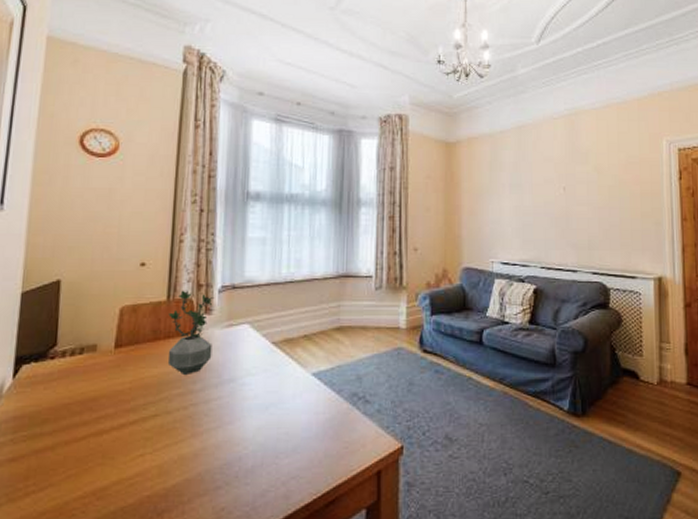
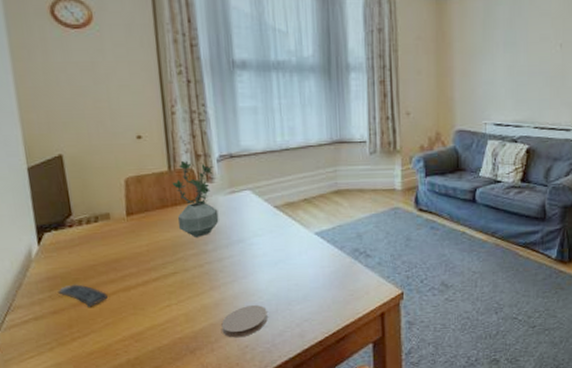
remote control: none [22,426,76,454] -> present [58,284,108,307]
coaster: none [197,458,251,498] -> present [221,305,268,338]

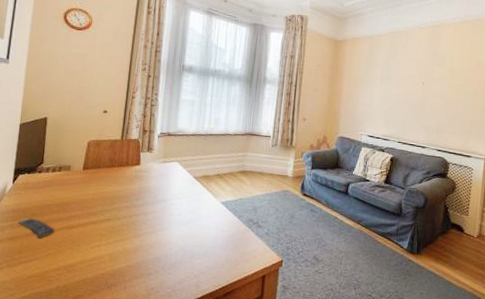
potted plant: present [172,160,219,237] -> none [119,133,155,194]
coaster: present [221,305,268,338] -> none [135,254,174,281]

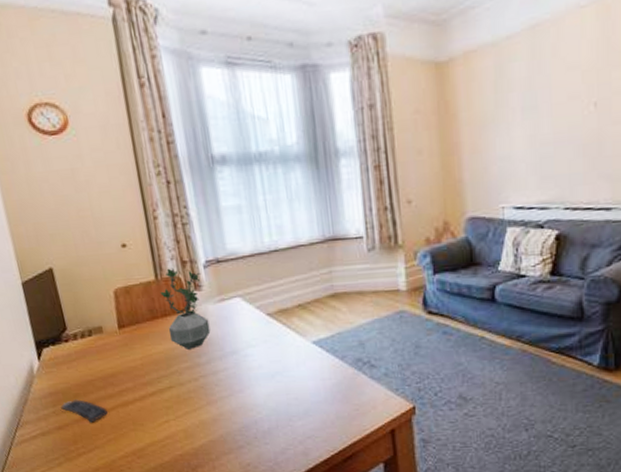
potted plant: none [119,133,155,194] -> present [160,268,211,349]

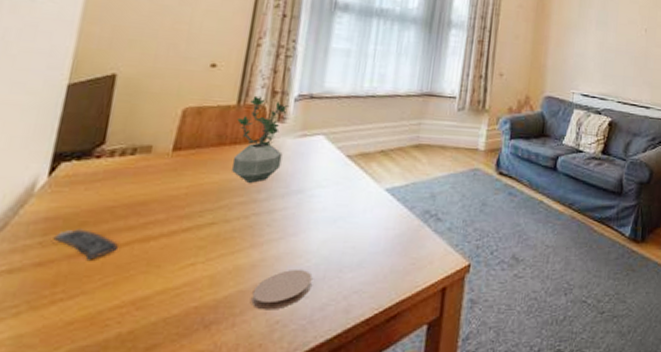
coaster: none [221,421,269,456] -> present [251,270,313,310]

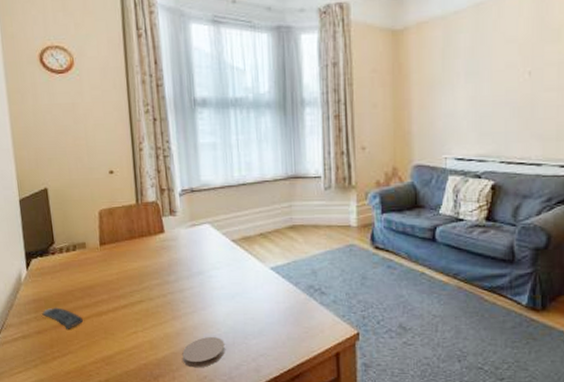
potted plant: present [231,95,290,183] -> none [139,194,181,268]

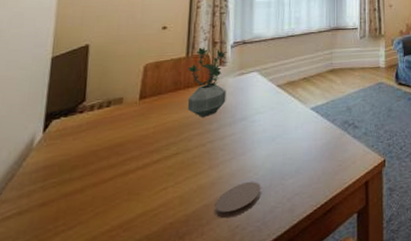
remote control: present [42,307,83,329] -> none [52,171,104,196]
potted plant: none [139,194,181,268] -> present [187,47,228,117]

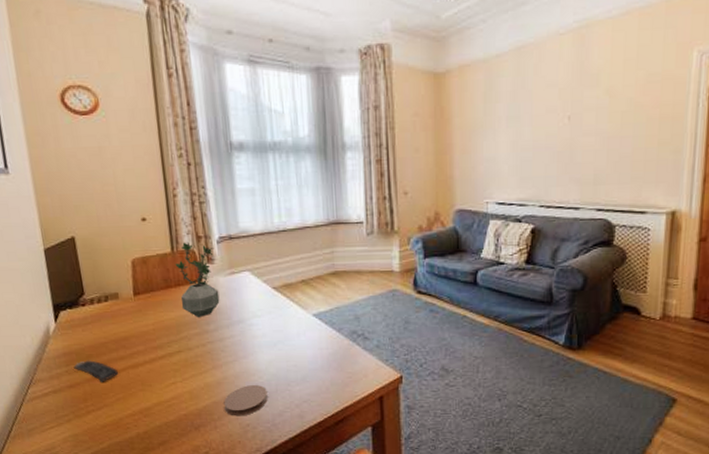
remote control: none [52,171,104,196] -> present [73,360,118,382]

